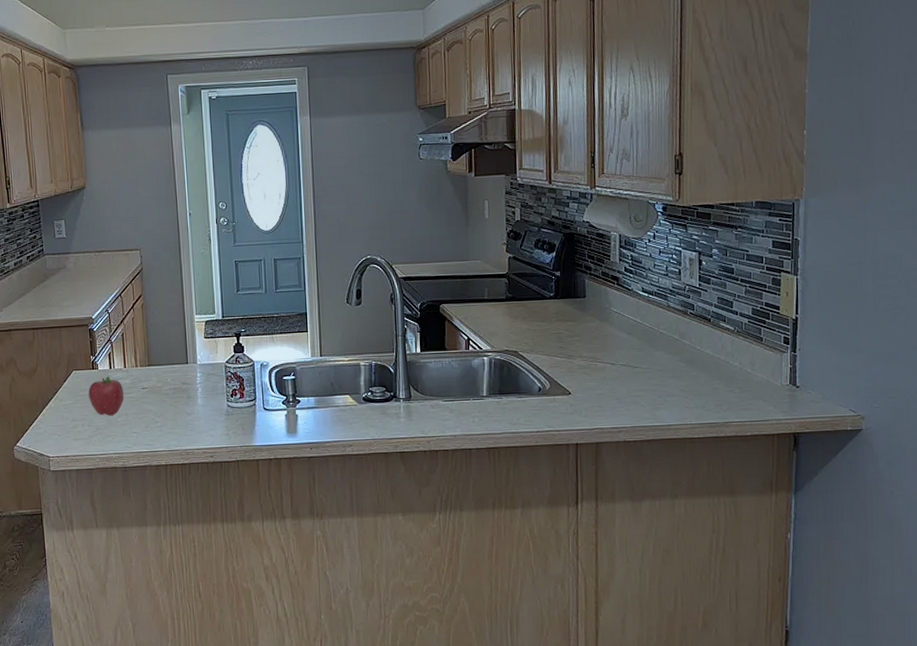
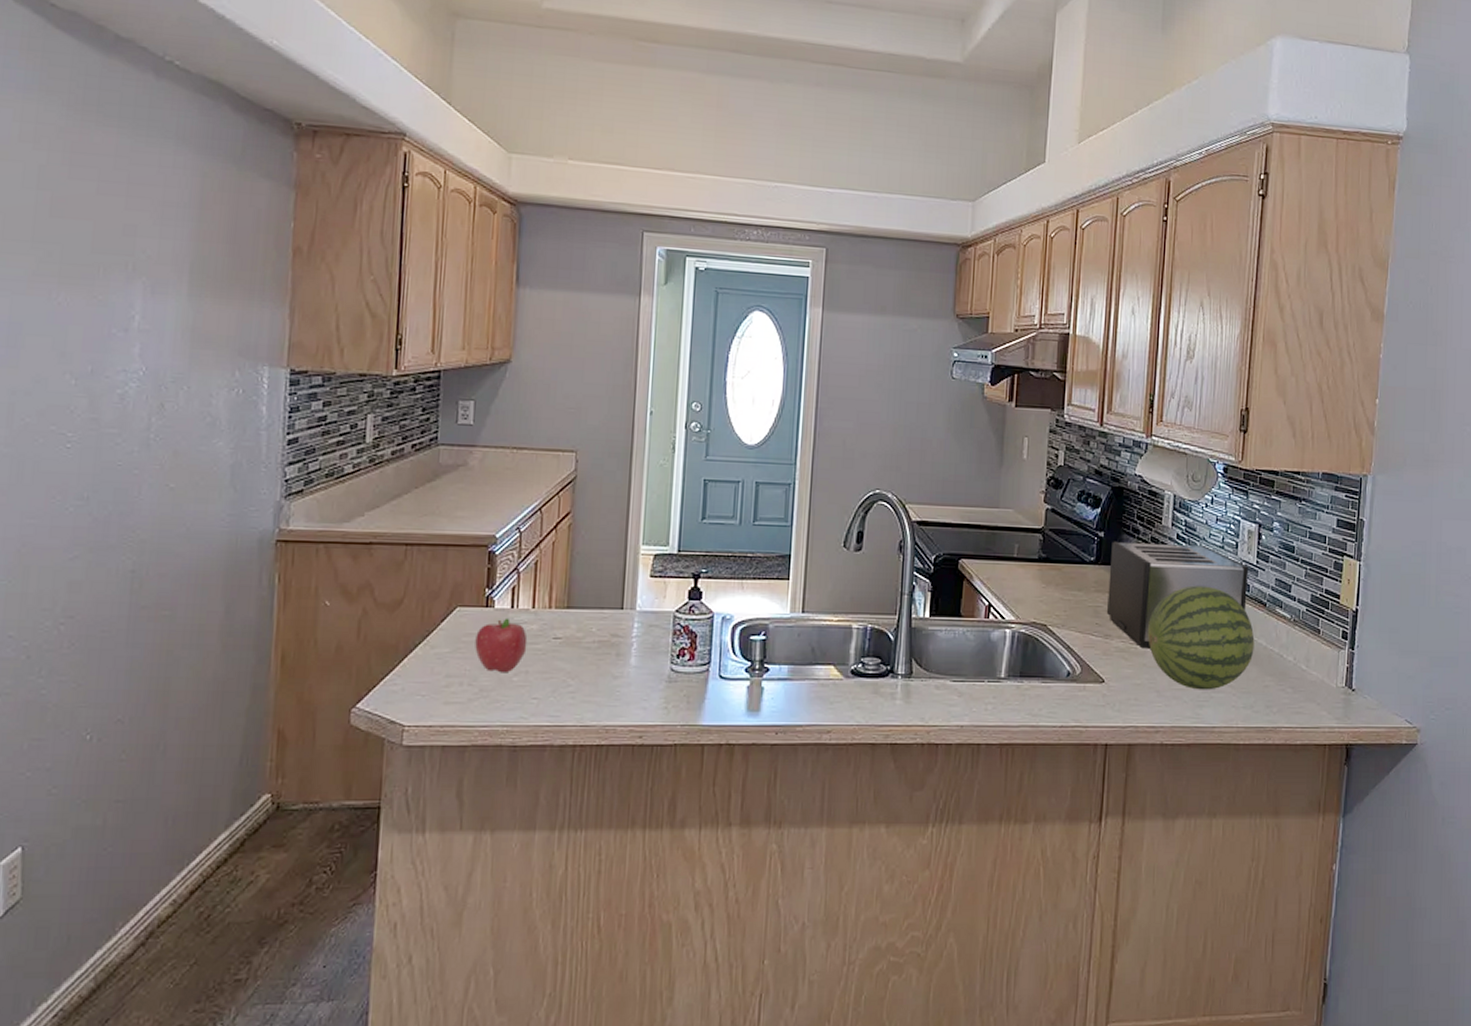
toaster: none [567,274,693,365] -> present [1107,541,1249,649]
fruit: none [605,308,702,396] -> present [1148,585,1255,690]

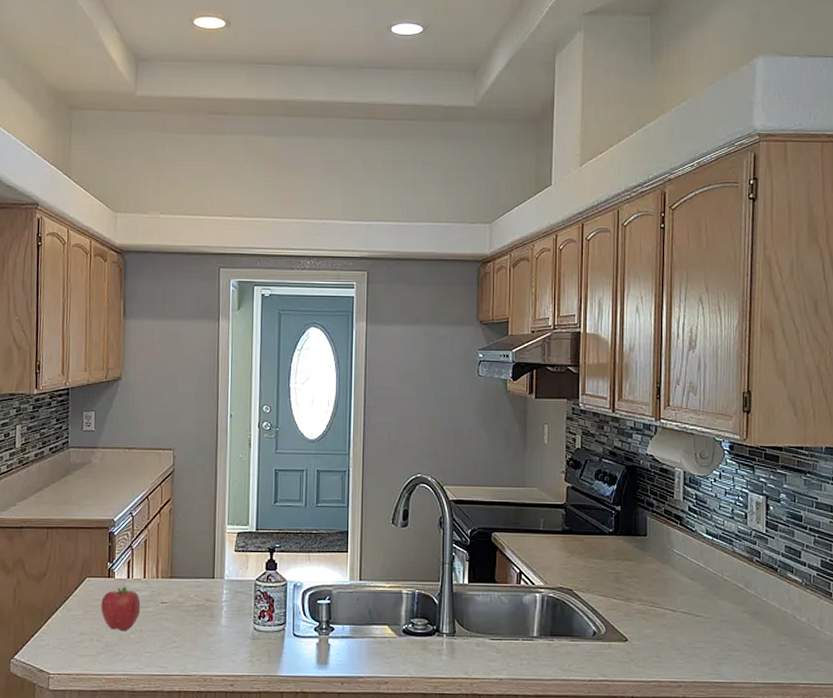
toaster: present [1107,541,1249,649] -> none [627,514,759,611]
fruit: present [1148,585,1255,690] -> none [666,553,768,649]

